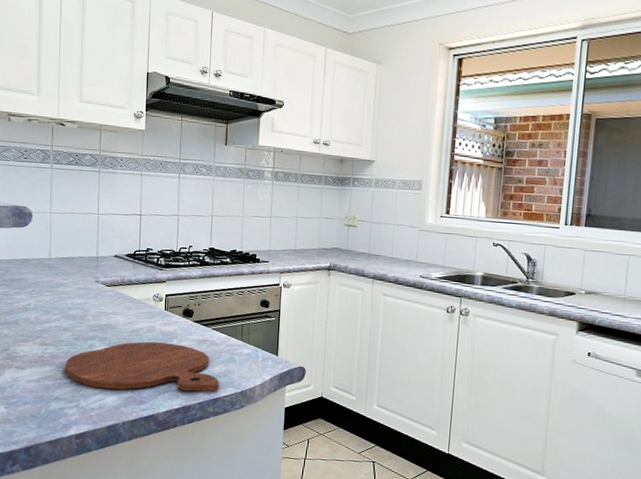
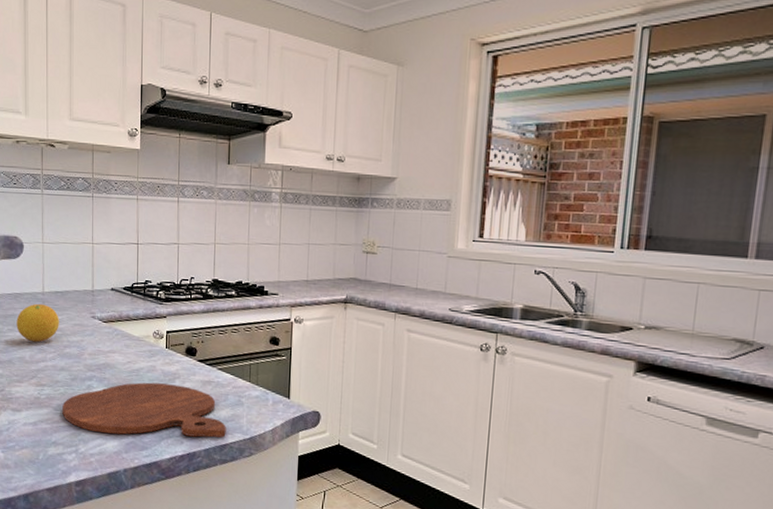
fruit: none [23,268,64,305] -> present [16,303,59,343]

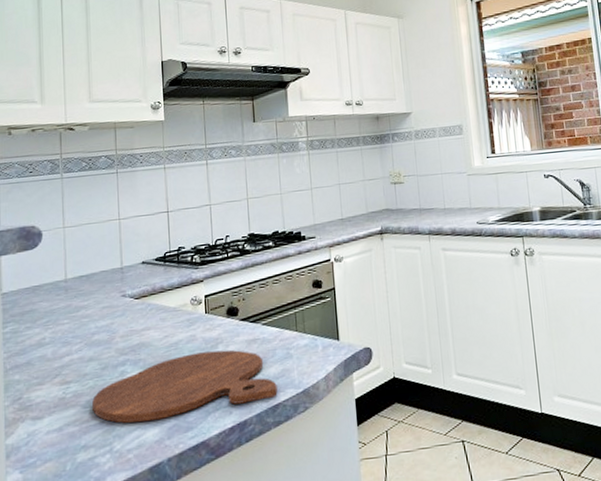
fruit: present [16,303,59,343] -> none [35,292,85,336]

